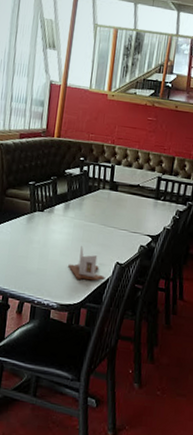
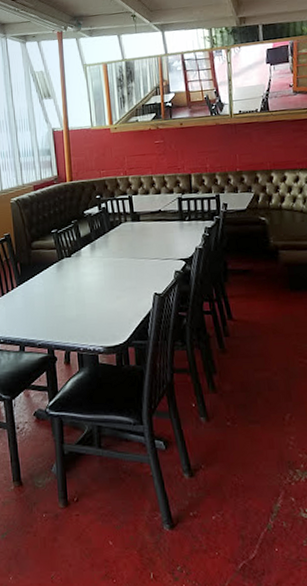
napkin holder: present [68,246,105,281] -> none [106,283,146,318]

